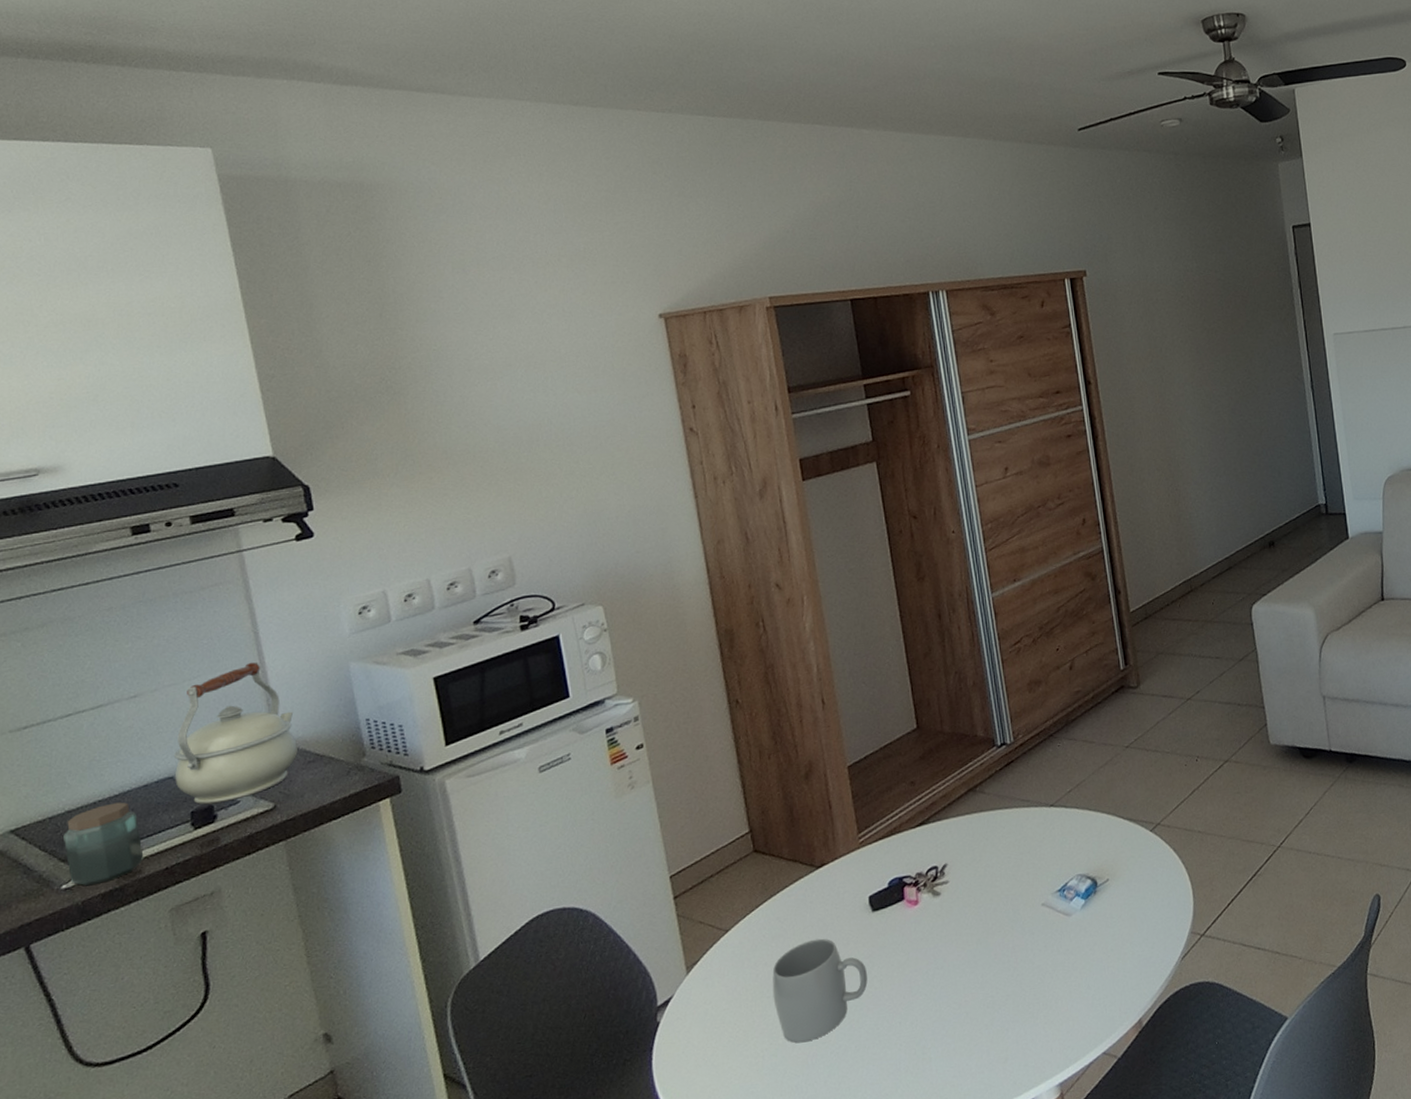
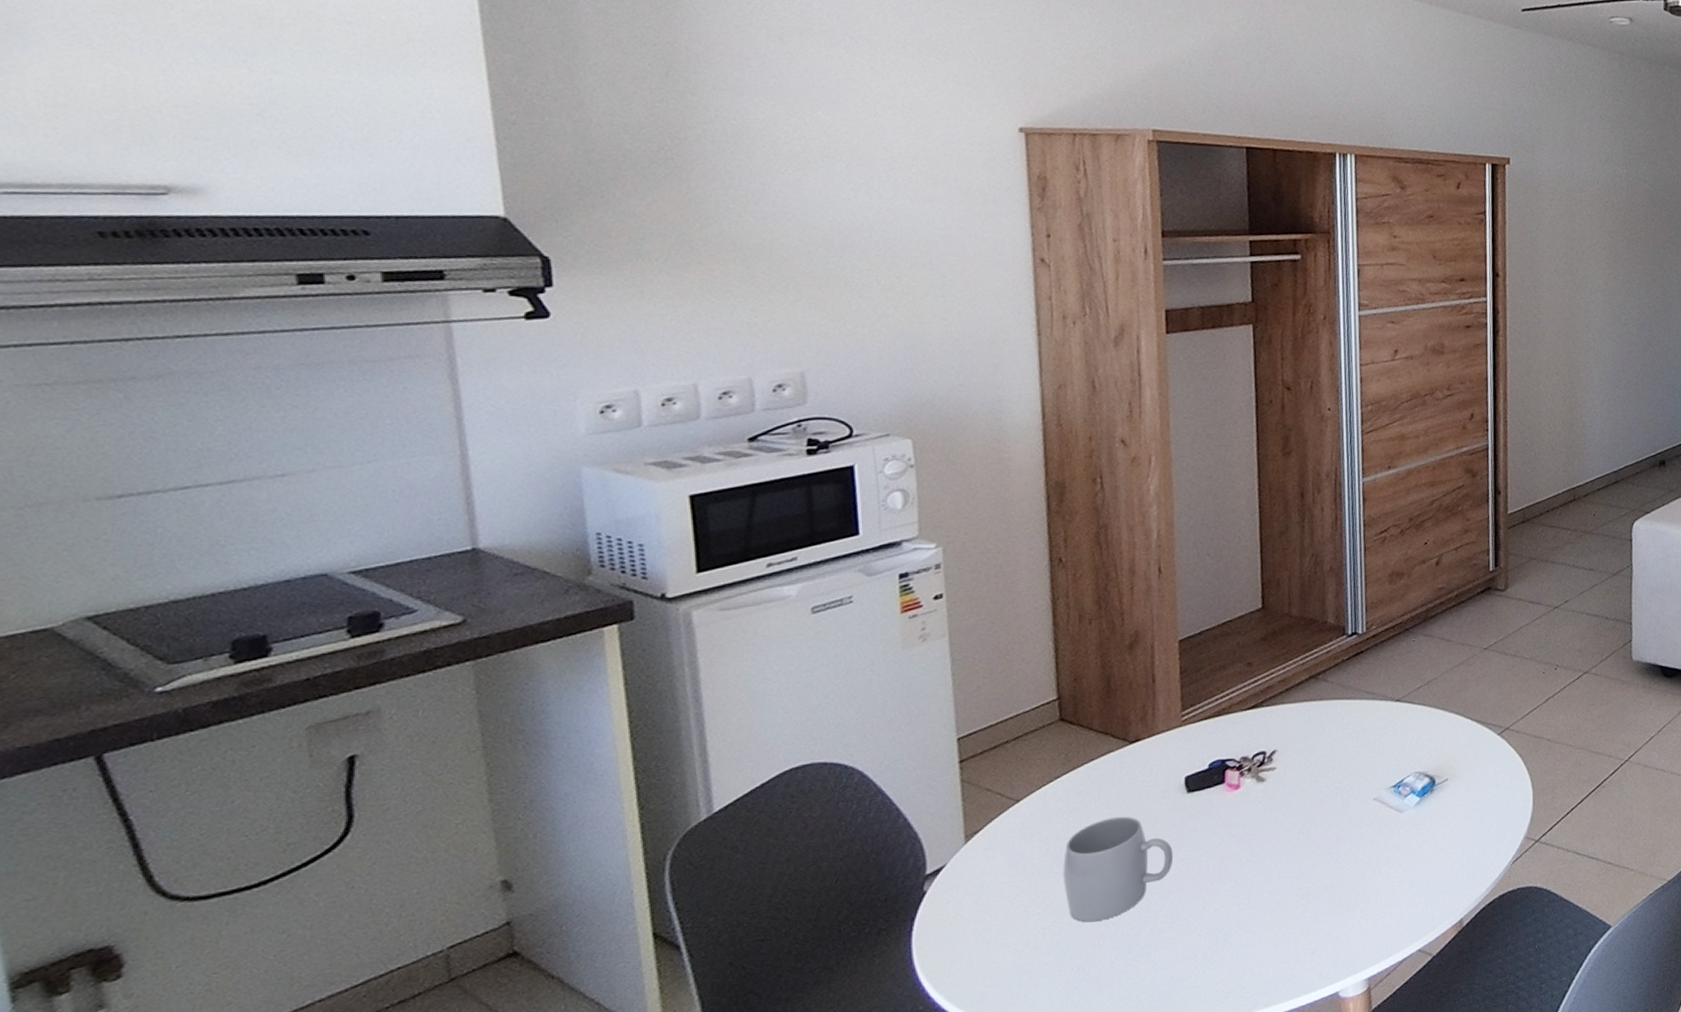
peanut butter: present [63,802,144,886] -> none [164,597,277,691]
kettle: present [173,662,298,805] -> none [329,452,502,611]

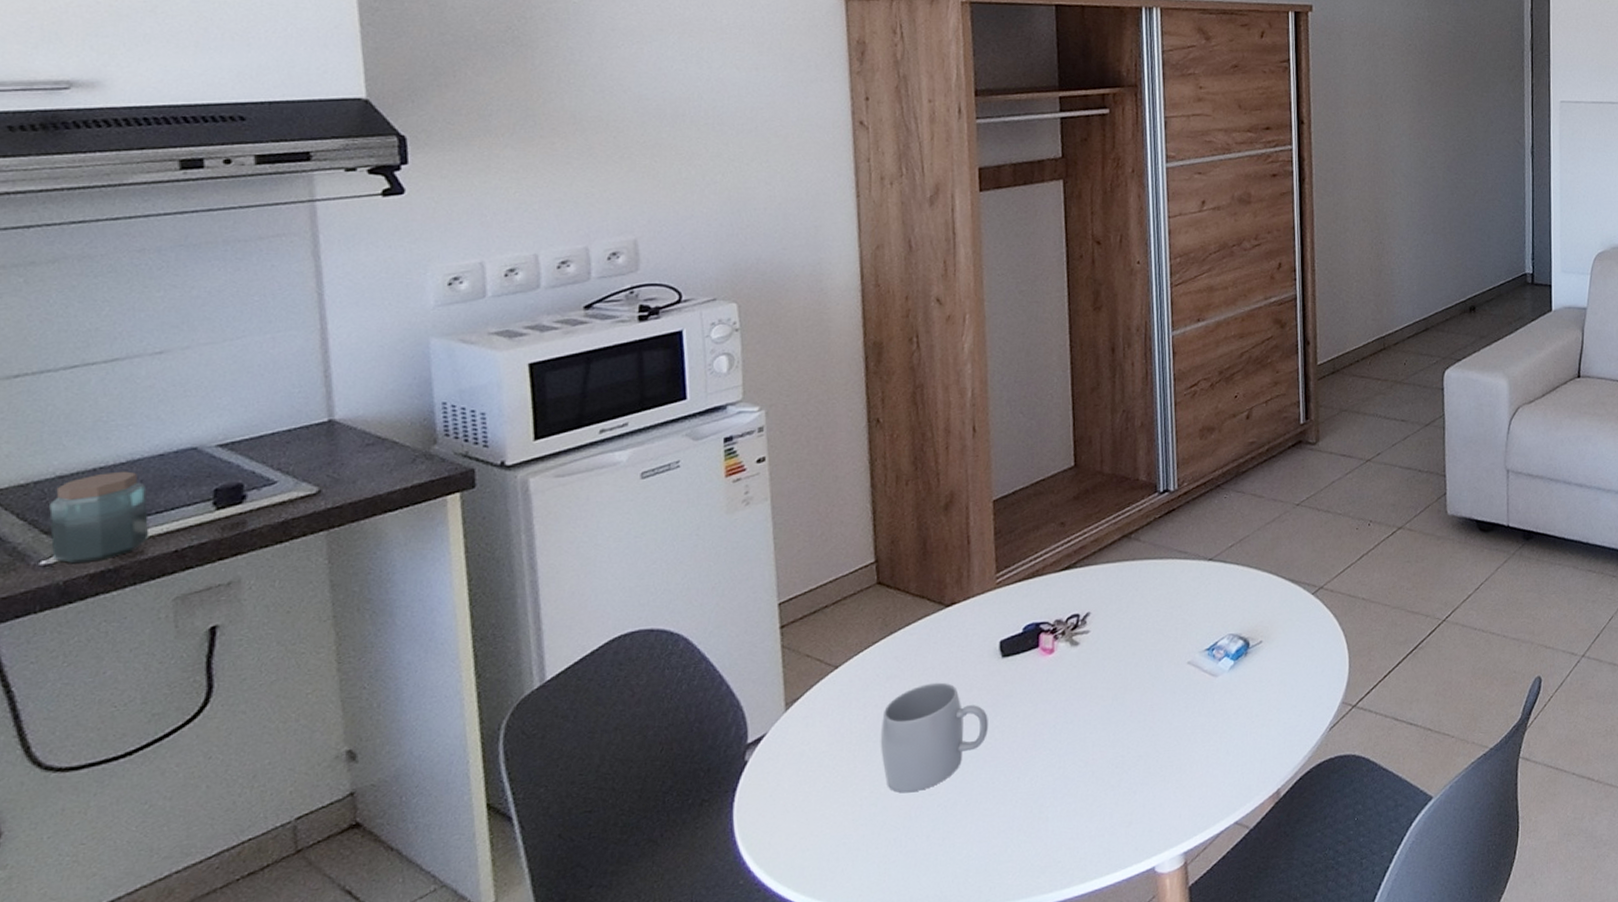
peanut butter: none [164,597,277,691] -> present [49,471,149,564]

